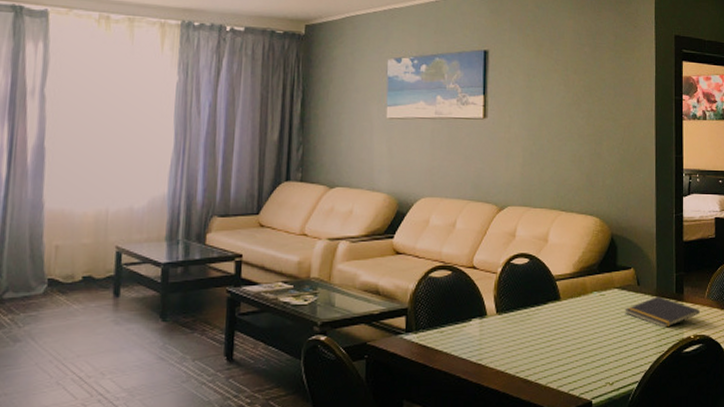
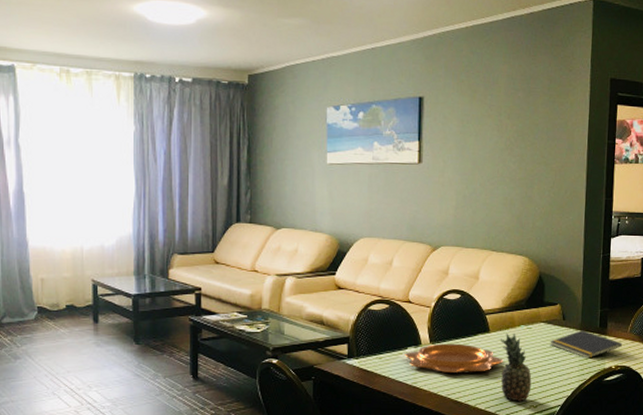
decorative bowl: none [468,313,576,348] -> present [404,343,503,374]
fruit: none [571,301,607,379] -> present [500,334,532,402]

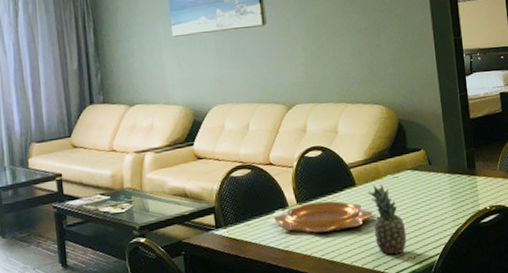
notepad: present [550,330,622,359] -> none [419,173,494,202]

